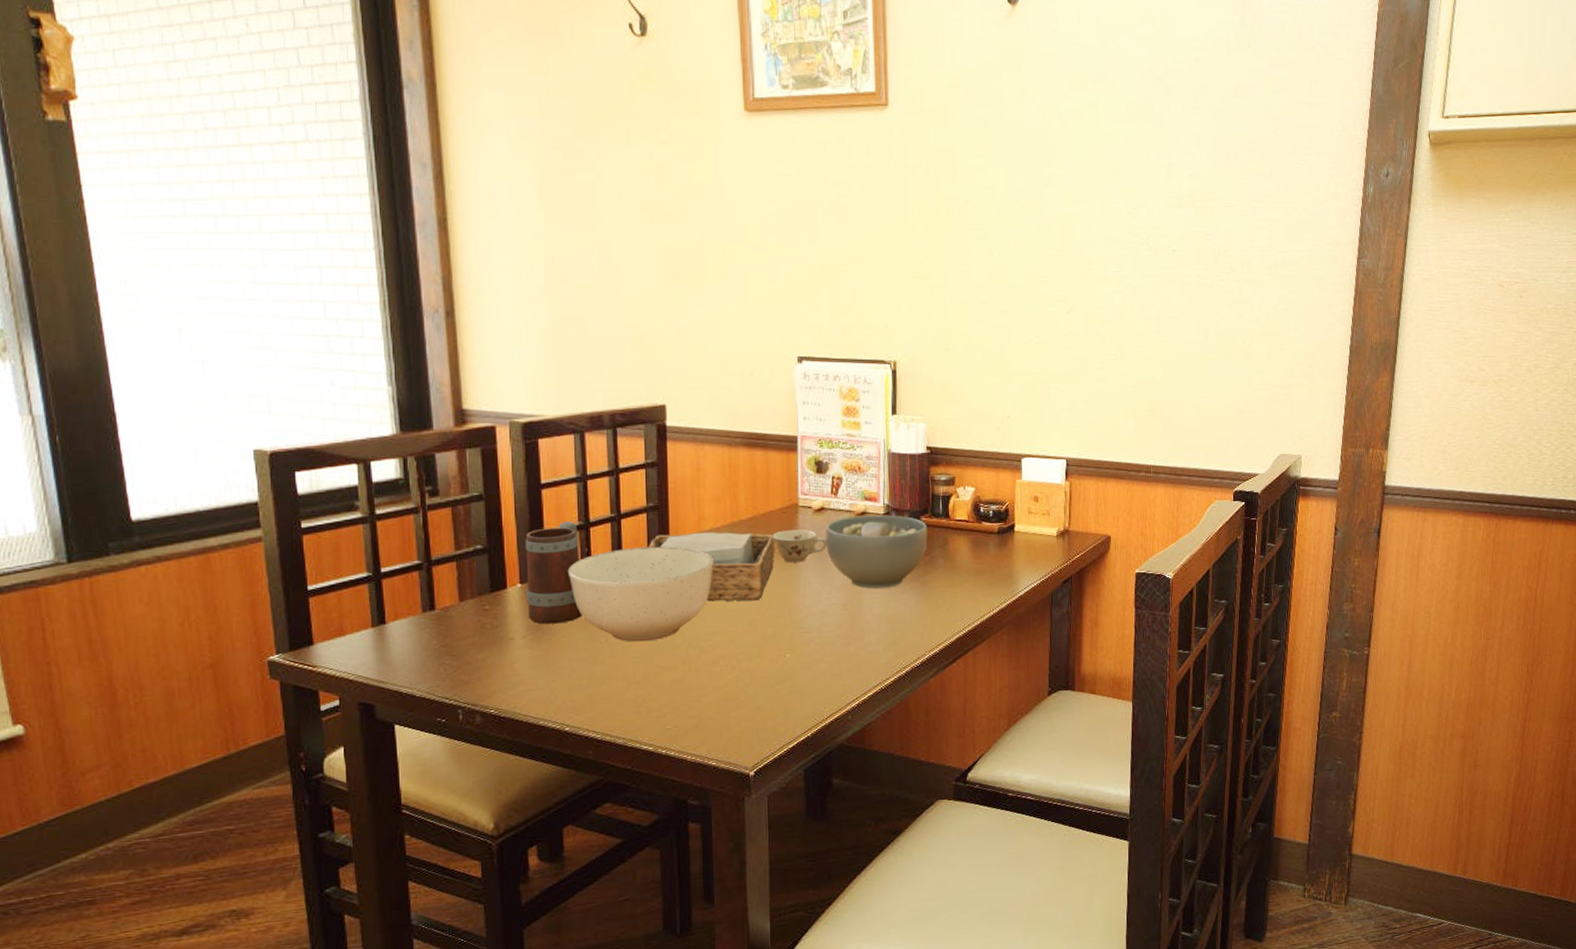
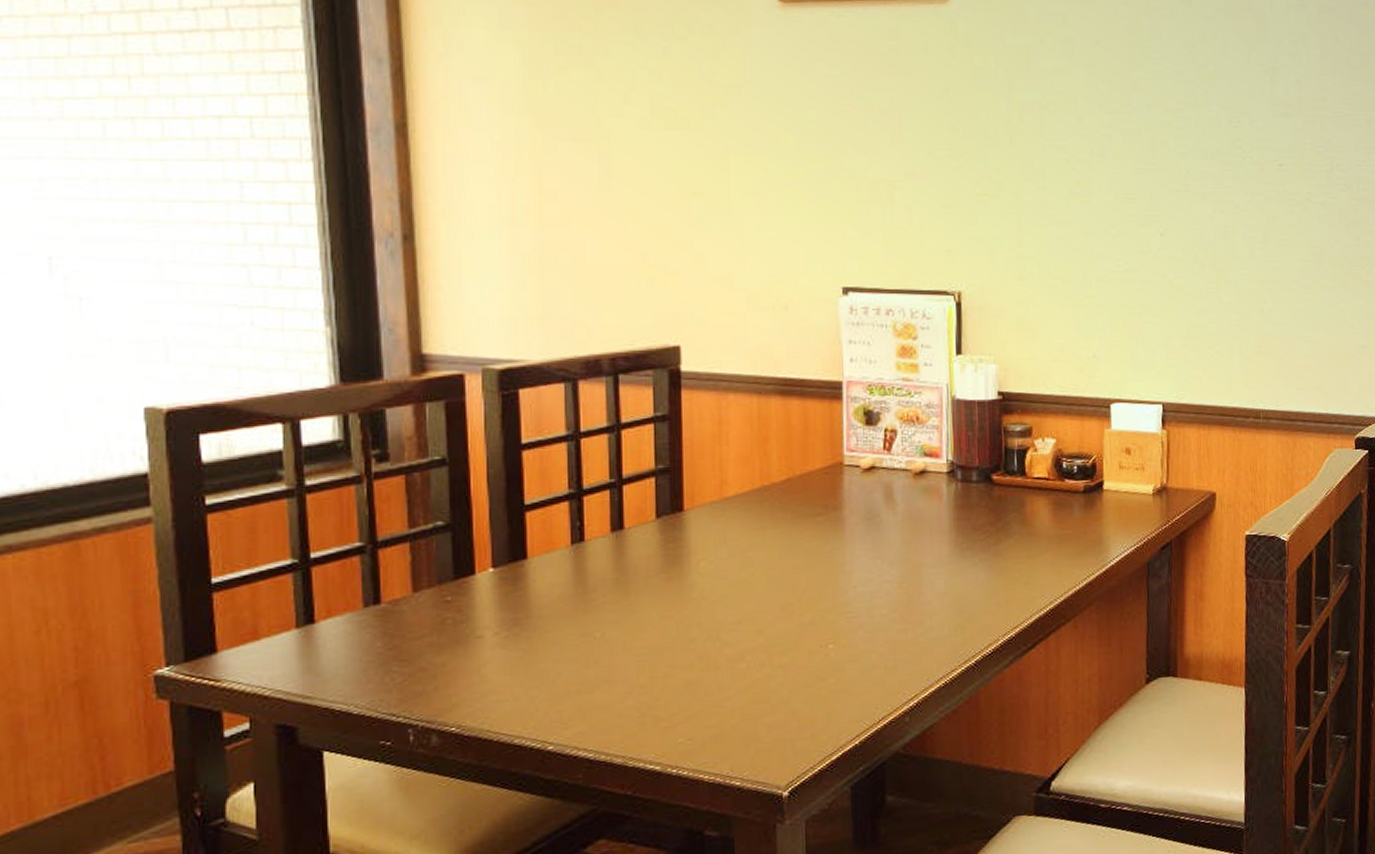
beer mug: present [525,521,582,624] -> none [499,488,572,618]
bowl: present [567,546,714,642] -> none [553,517,740,636]
napkin holder: present [649,532,775,602] -> none [658,498,815,583]
teacup: present [772,530,828,563] -> none [811,493,879,534]
soup bowl: present [825,514,928,589] -> none [876,473,1001,562]

